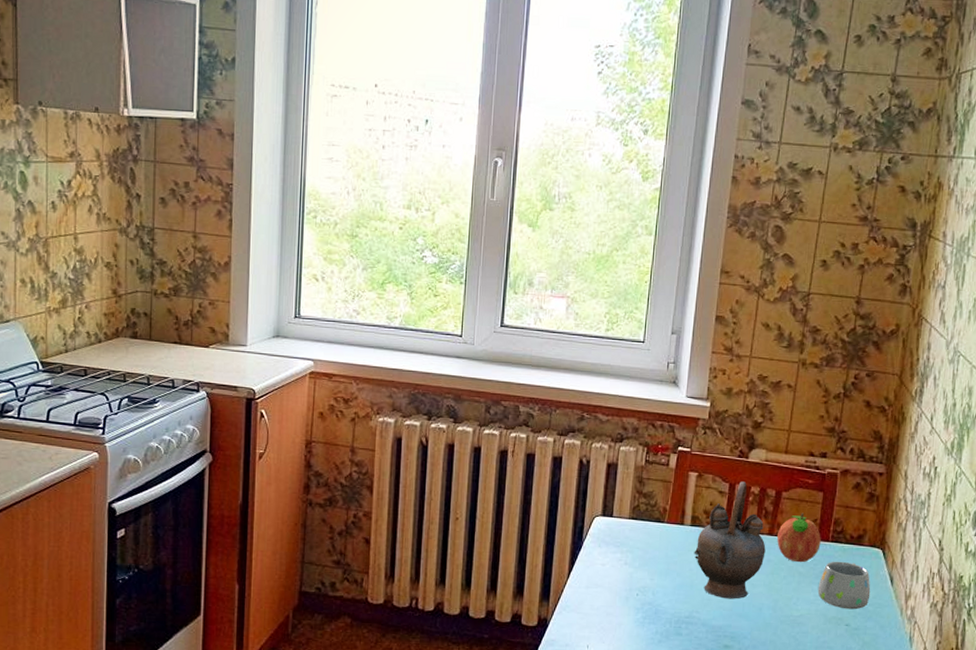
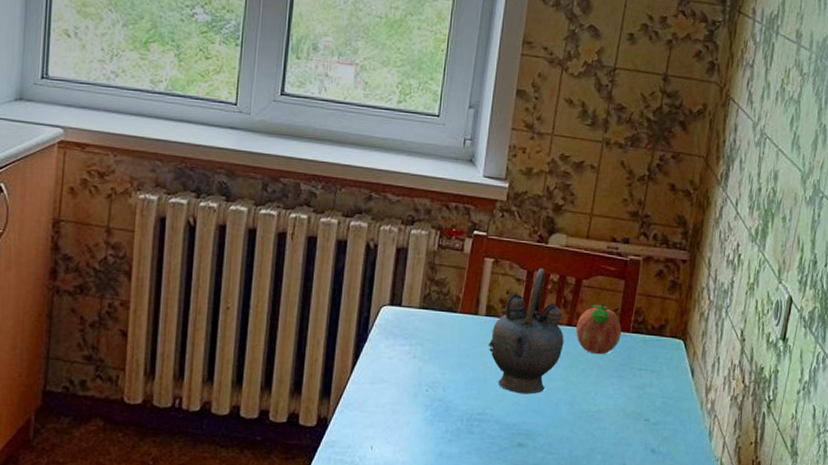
mug: present [817,561,871,610] -> none [617,353,671,404]

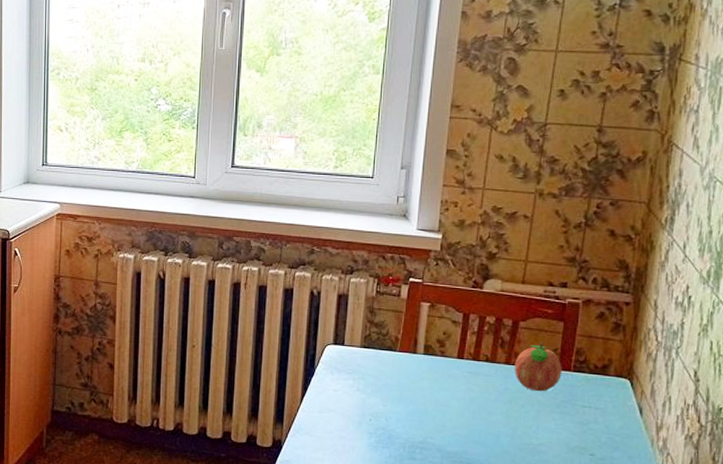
teapot: present [488,268,564,395] -> none [427,311,503,427]

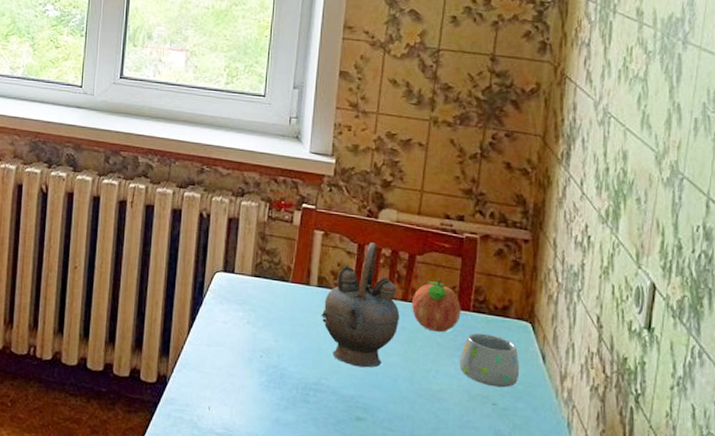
teapot: none [427,311,503,427] -> present [321,242,400,368]
mug: none [559,390,618,440] -> present [459,332,520,388]

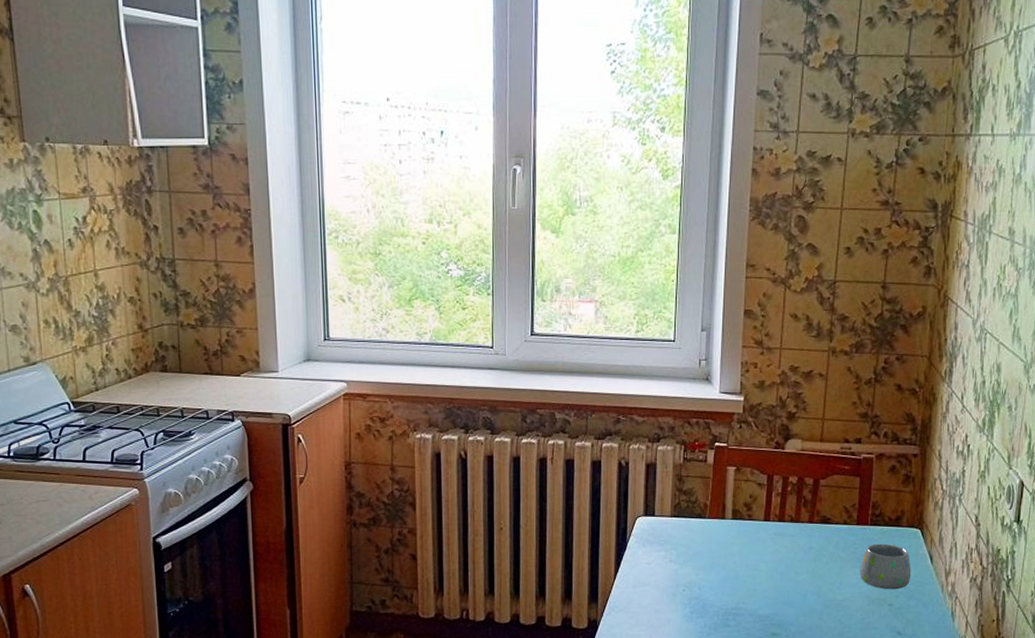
teapot: present [321,242,400,368] -> none [737,472,807,588]
fruit: present [412,278,461,333] -> none [818,498,860,548]

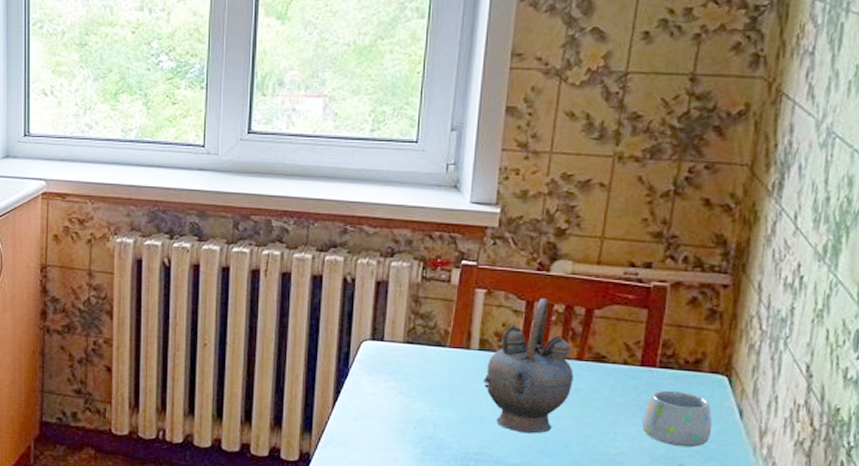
teapot: none [737,472,807,588] -> present [483,298,574,434]

